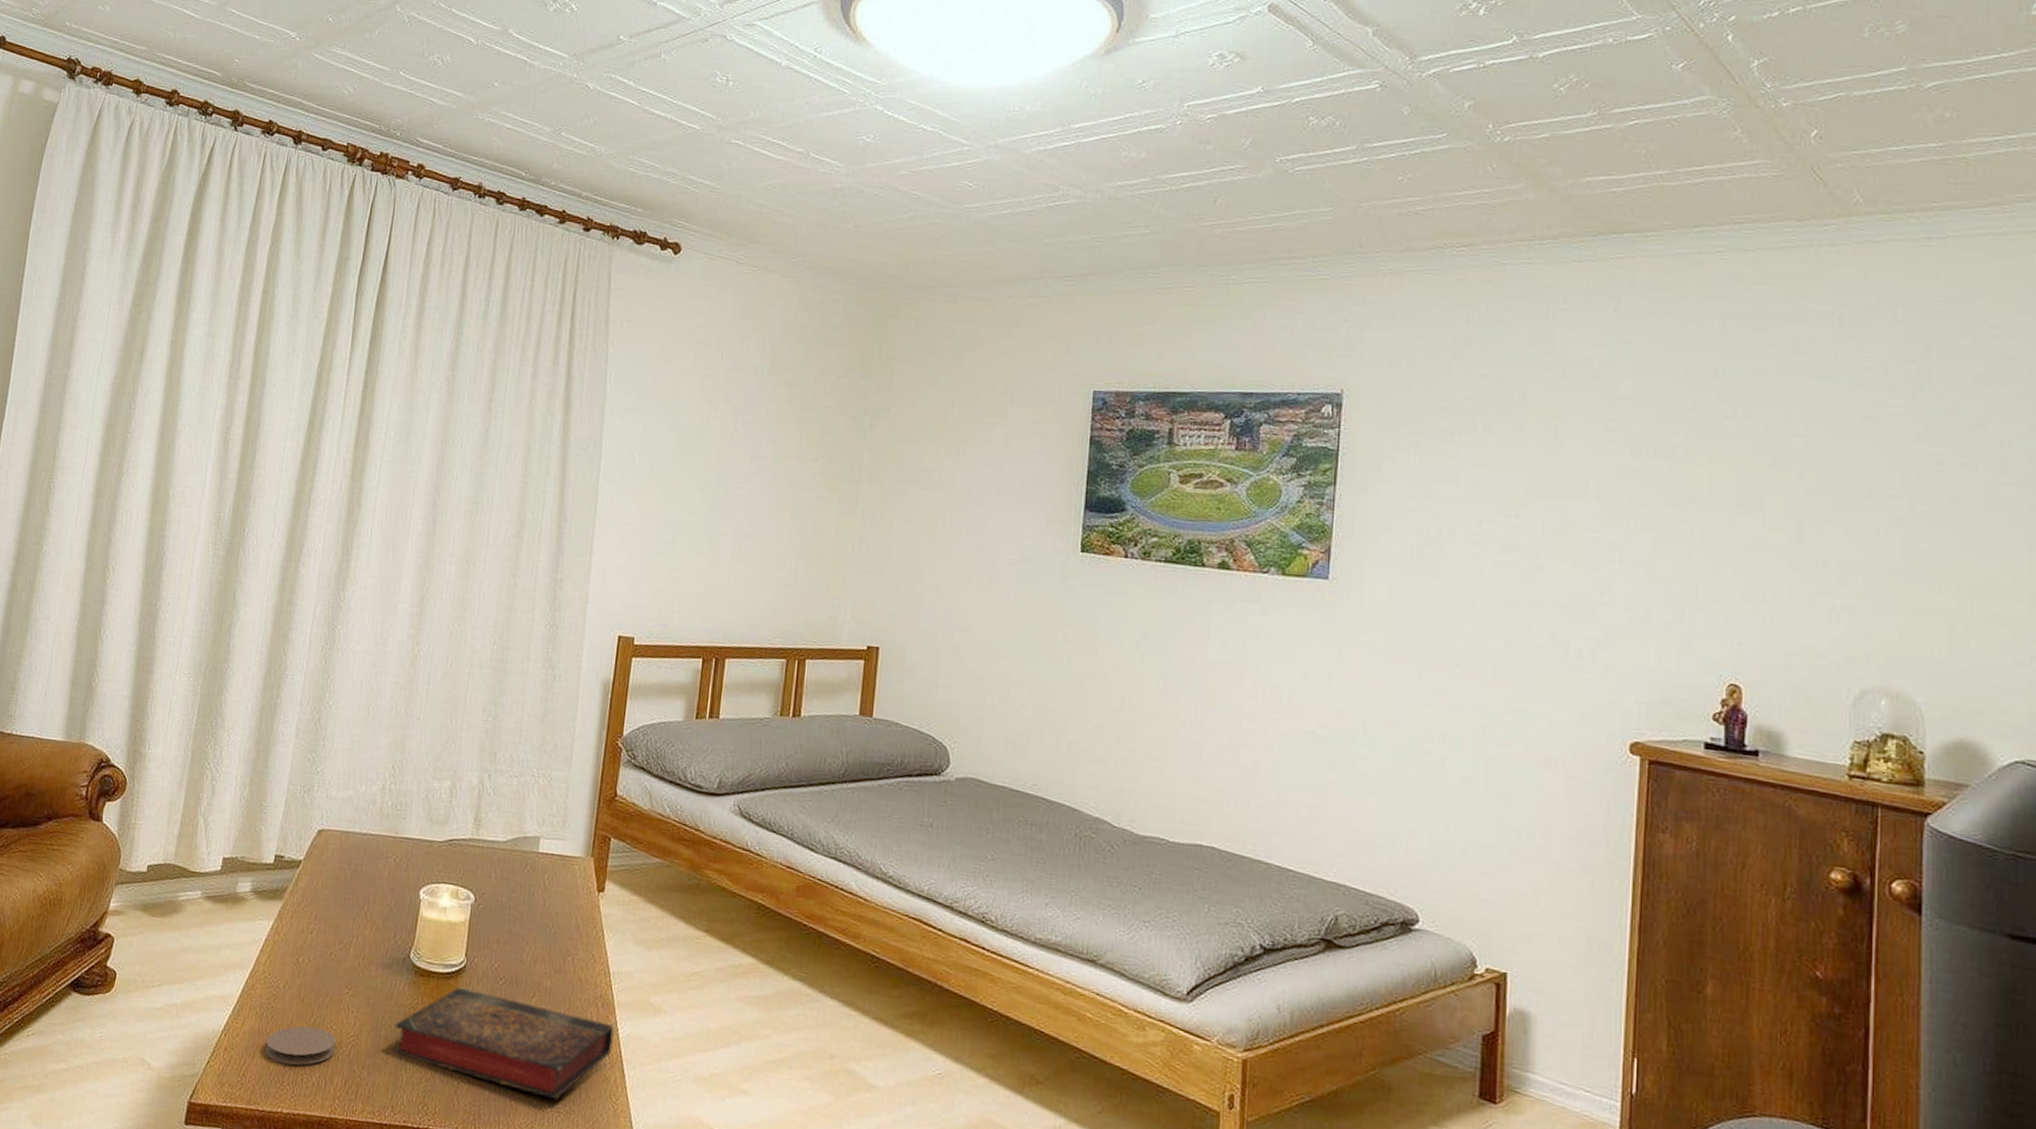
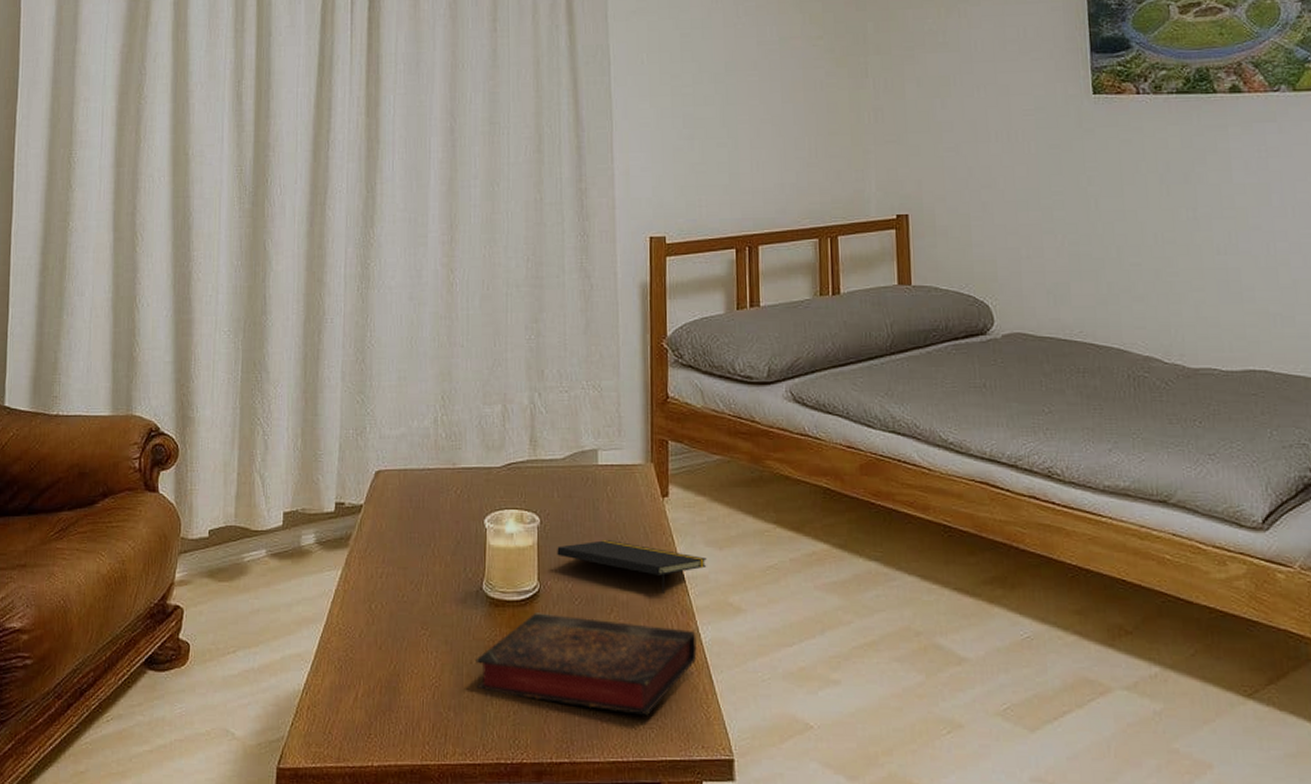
coaster: present [265,1026,336,1066] -> none [348,674,418,716]
notepad: none [487,925,634,985] -> present [557,540,707,594]

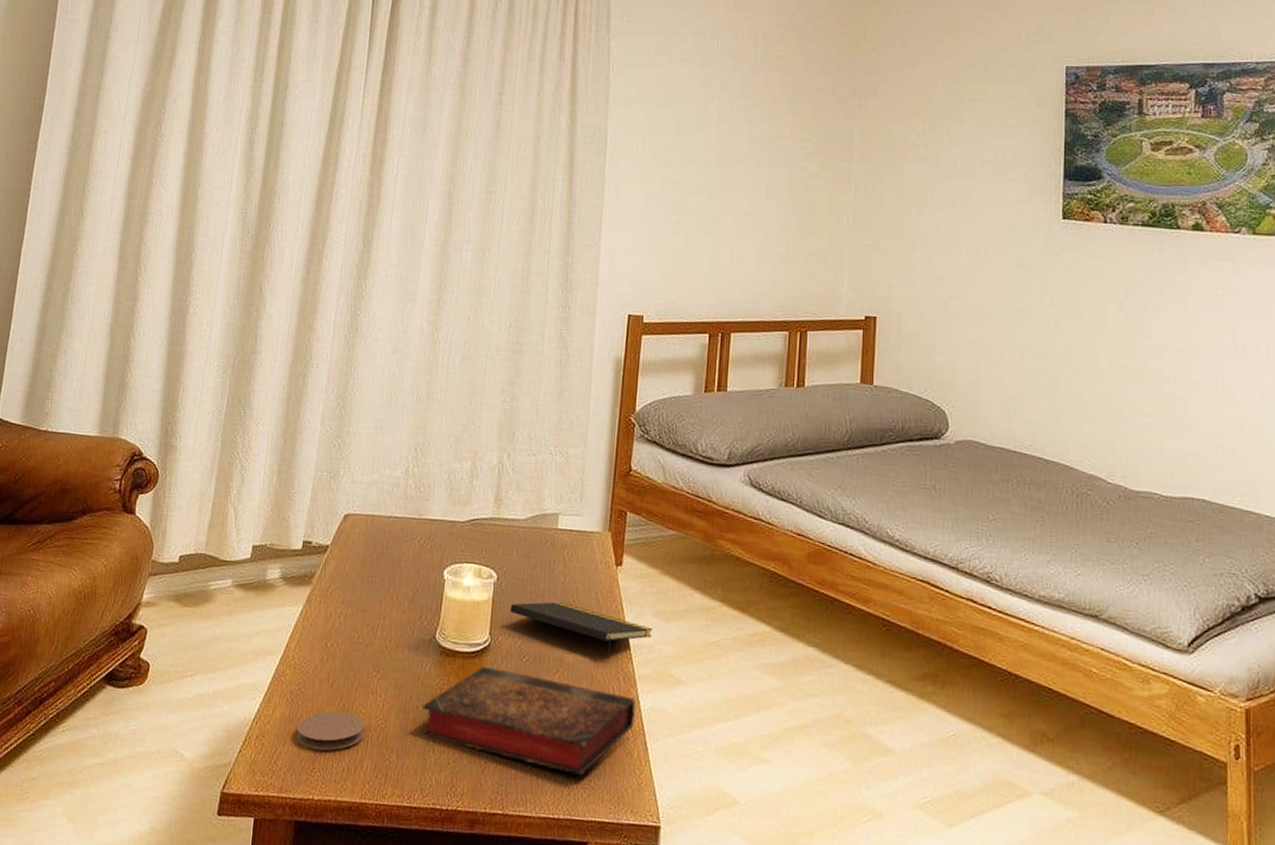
coaster: none [348,674,418,716] -> present [295,711,365,751]

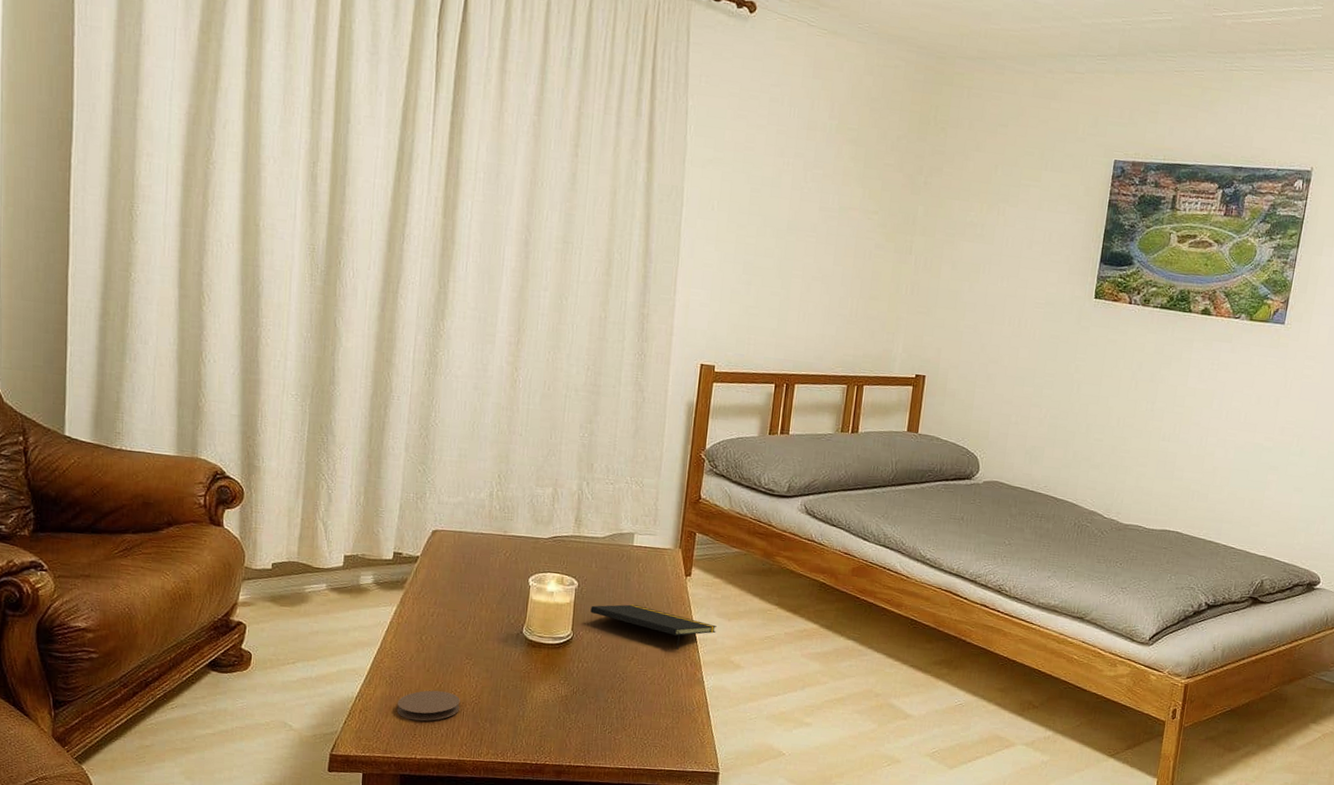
book: present [420,665,637,775] -> none [510,654,701,737]

